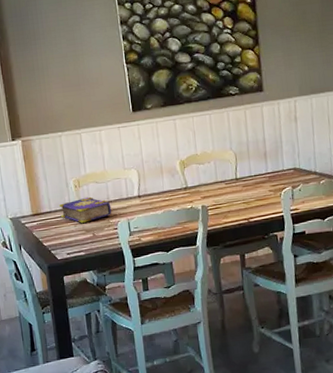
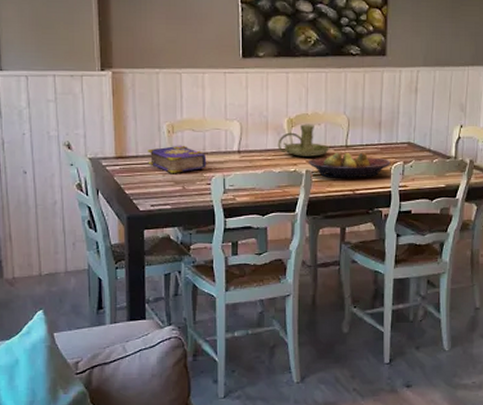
candle holder: none [173,163,221,194] -> present [277,125,329,157]
fruit bowl: none [202,182,280,210] -> present [308,152,391,178]

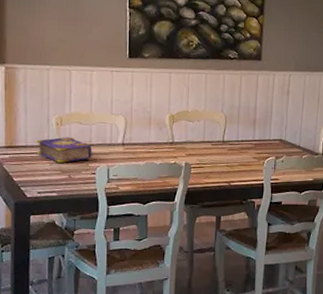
candle holder: present [277,125,329,157] -> none [159,121,207,150]
fruit bowl: present [308,152,391,178] -> none [187,146,264,171]

